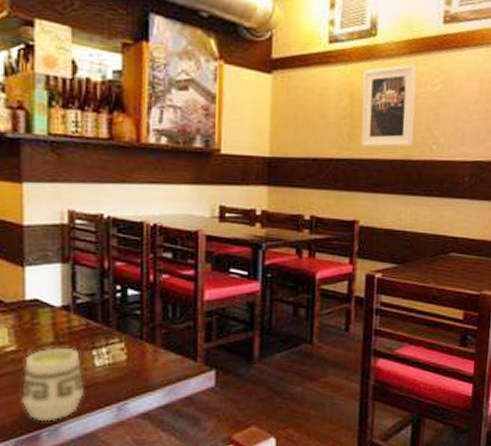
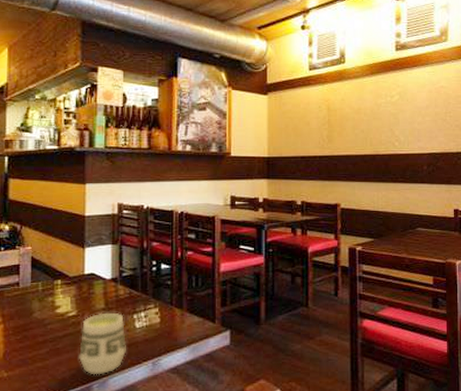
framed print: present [361,64,417,147] -> none [337,82,379,145]

